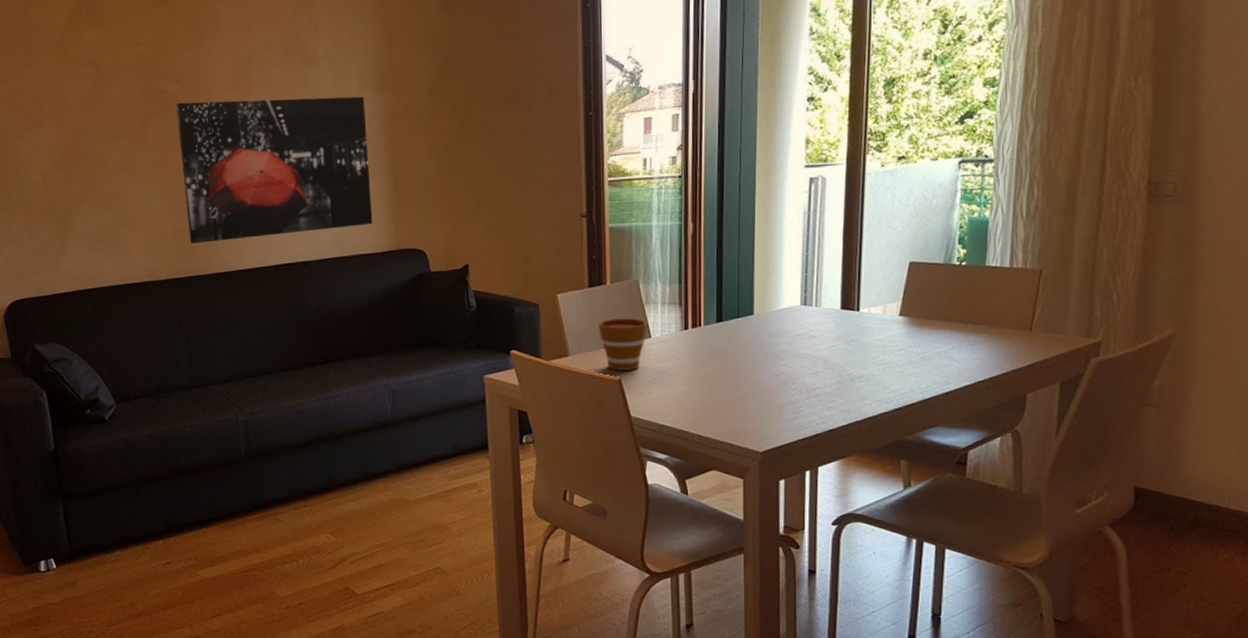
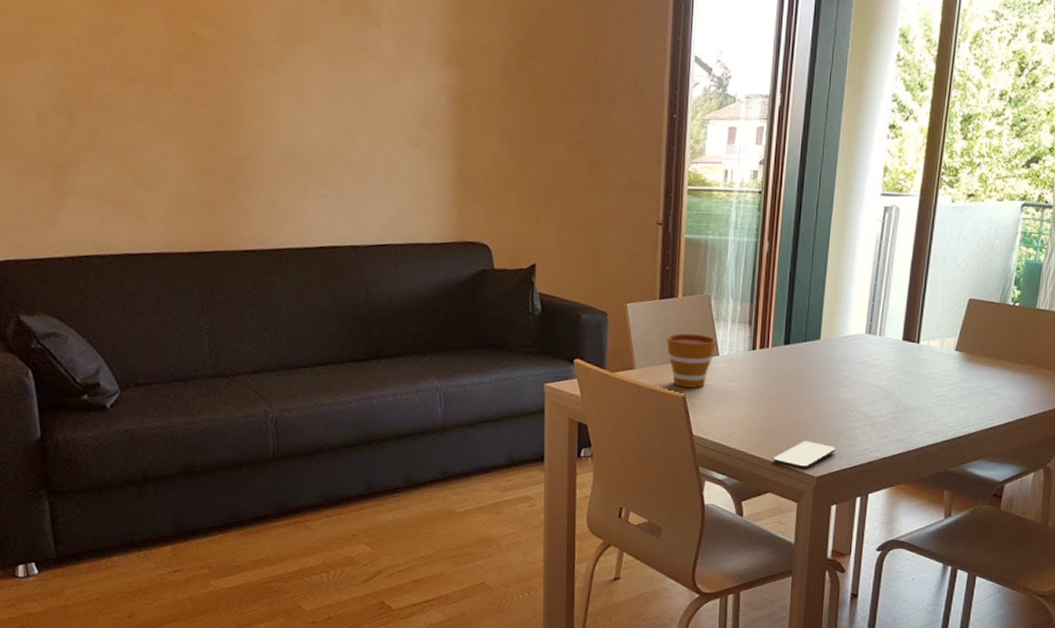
wall art: present [175,96,373,244] -> none [209,49,434,215]
smartphone: none [715,416,779,445] -> present [774,441,836,469]

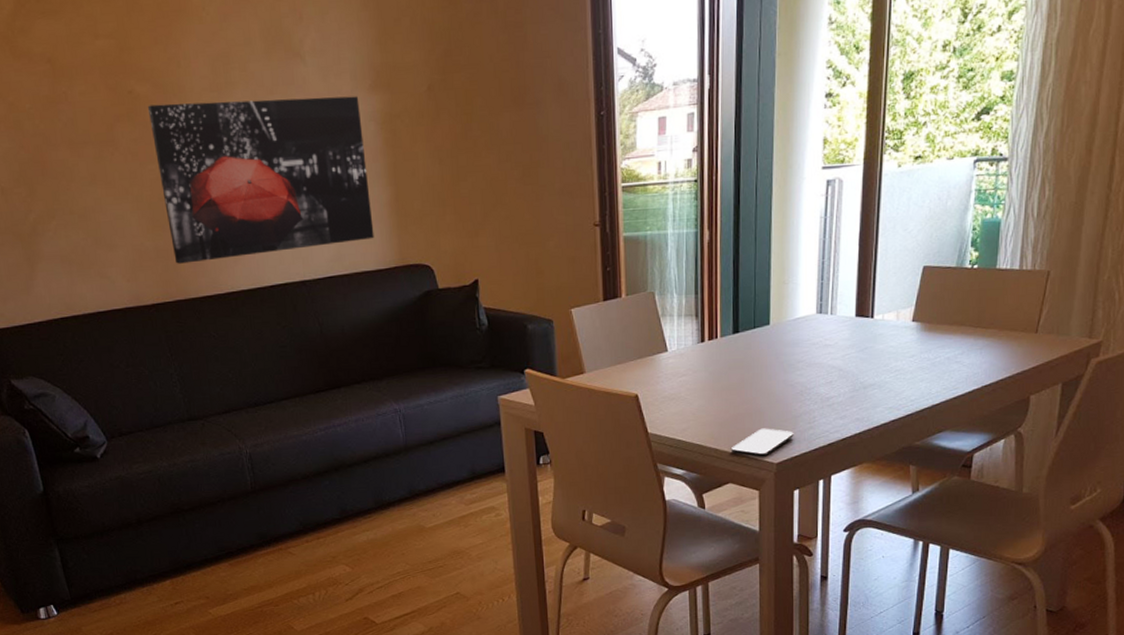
wall art: none [209,49,434,215] -> present [147,96,374,264]
cup: present [666,333,716,388] -> none [614,332,664,387]

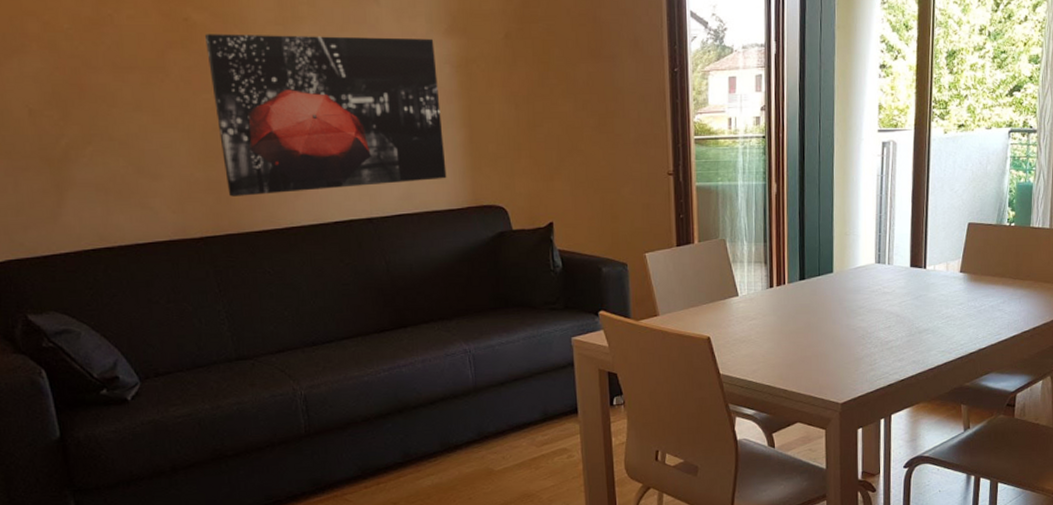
smartphone: present [732,428,794,457] -> none [799,370,857,397]

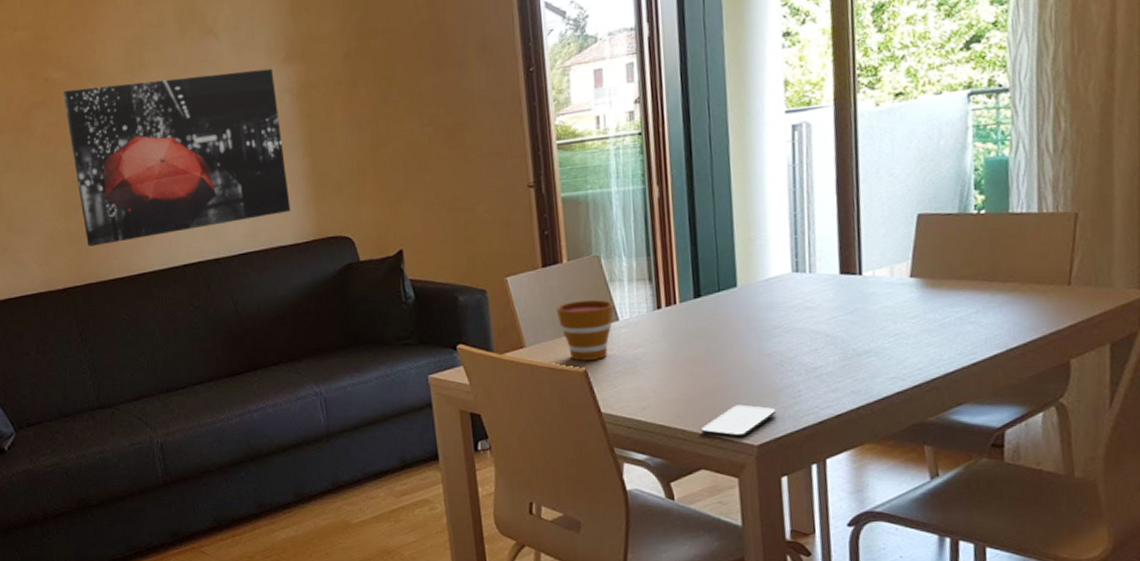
cup: none [687,277,735,329] -> present [556,299,614,361]
smartphone: none [799,370,857,397] -> present [701,404,776,439]

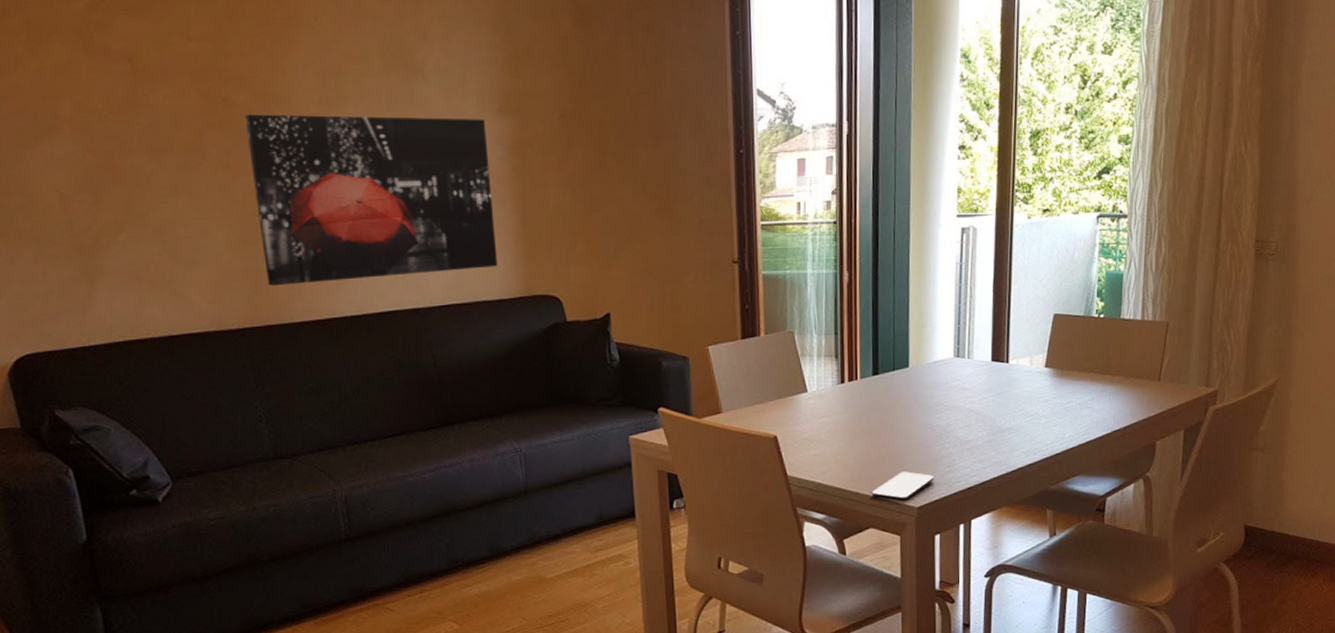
cup: present [556,299,614,361] -> none [752,372,803,428]

